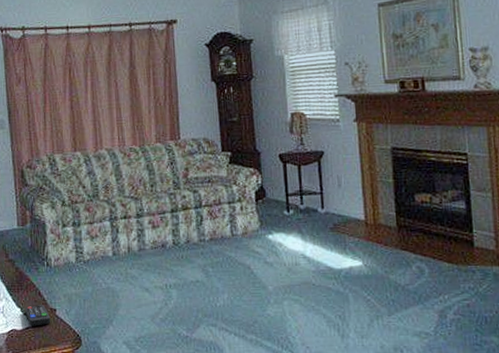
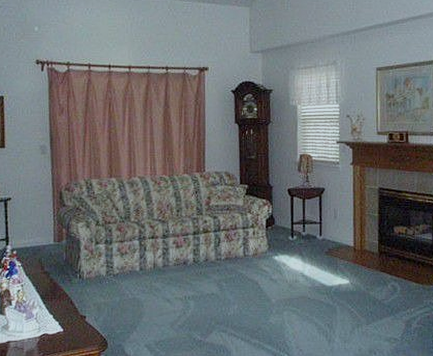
remote control: present [25,305,51,326] -> none [57,312,81,331]

